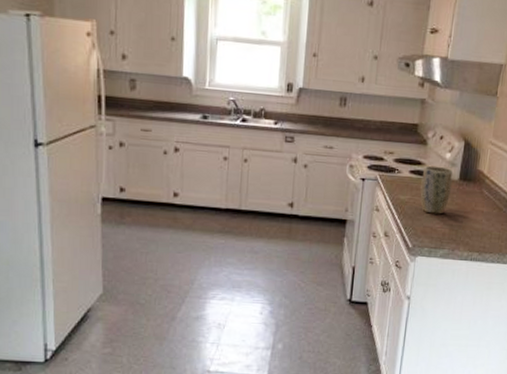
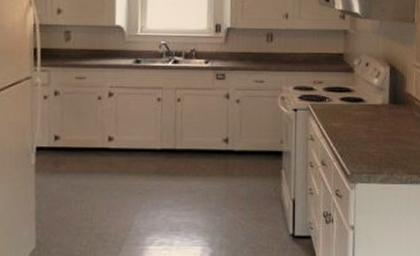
plant pot: present [420,165,454,214] -> none [352,92,383,139]

